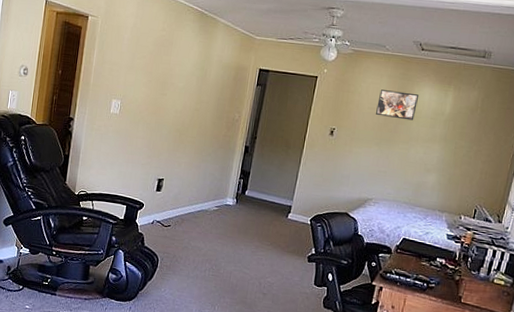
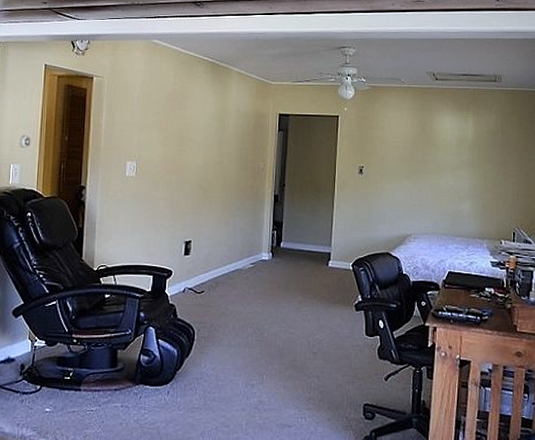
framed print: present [376,89,420,121] -> none [401,122,441,150]

